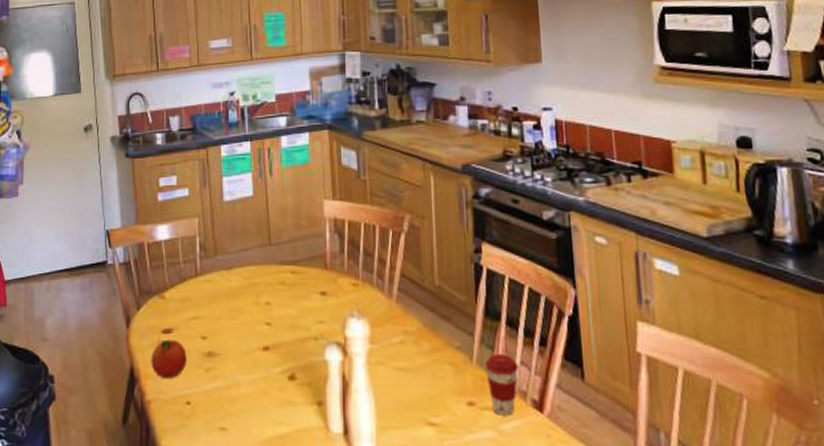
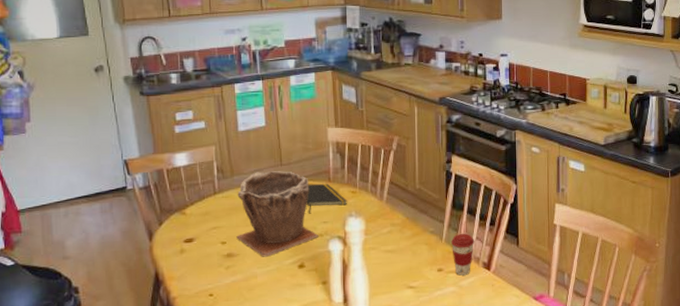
fruit: present [151,339,187,380] -> none [174,247,209,279]
plant pot: none [218,251,312,361] -> present [236,171,318,257]
notepad: none [298,270,347,310] -> present [306,183,347,214]

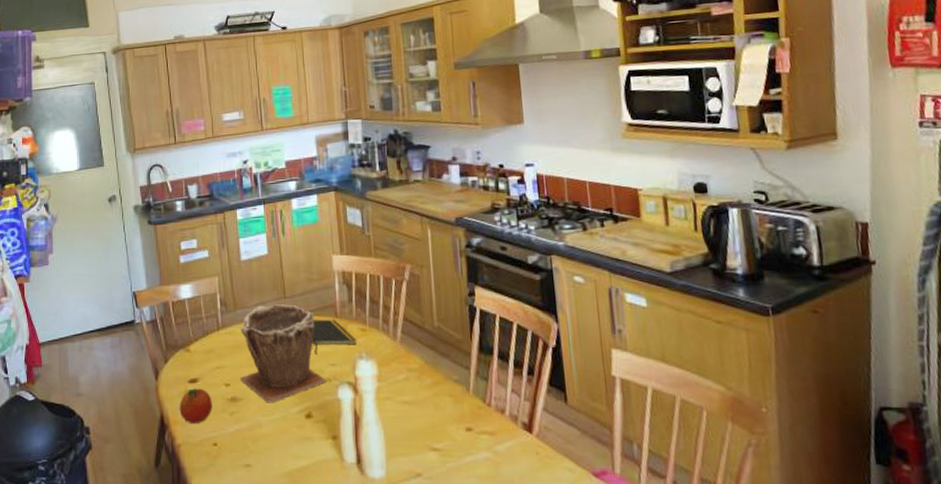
fruit: none [174,247,209,279] -> present [179,388,212,425]
coffee cup: present [451,234,475,276] -> none [481,384,511,438]

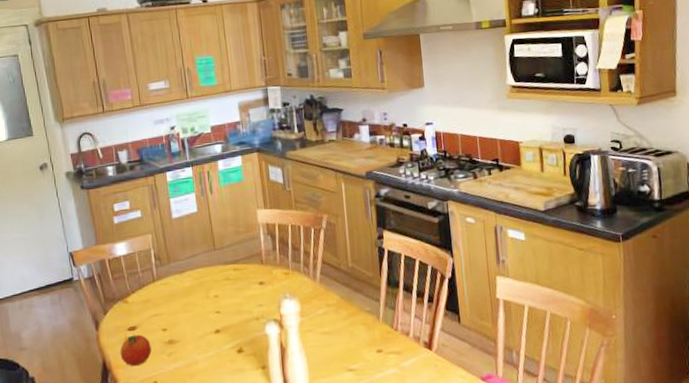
plant pot: present [240,304,326,403] -> none [175,255,254,343]
notepad: present [311,319,356,355] -> none [240,266,281,298]

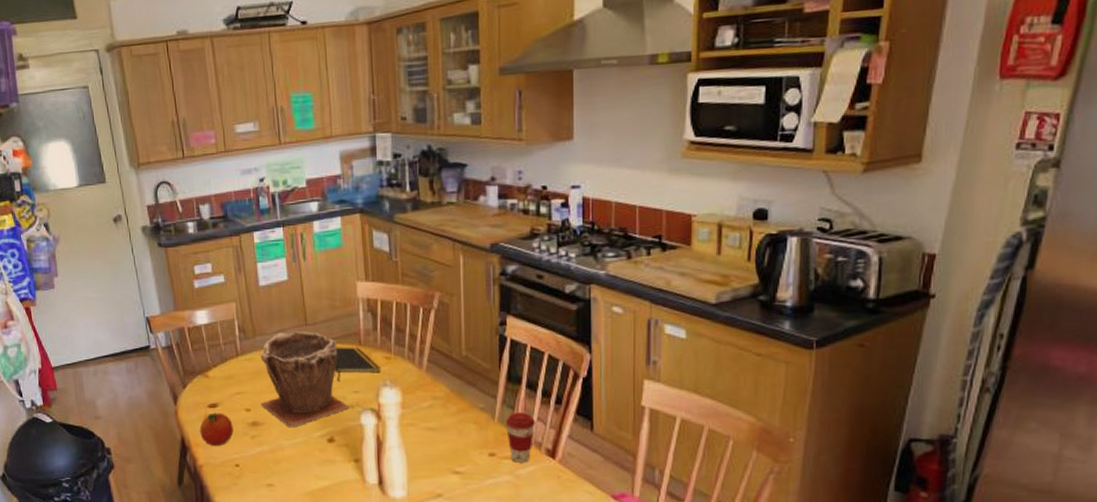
plant pot: none [175,255,254,343] -> present [260,331,349,428]
notepad: none [240,266,281,298] -> present [334,347,380,382]
coffee cup: none [389,312,414,356] -> present [506,413,536,463]

